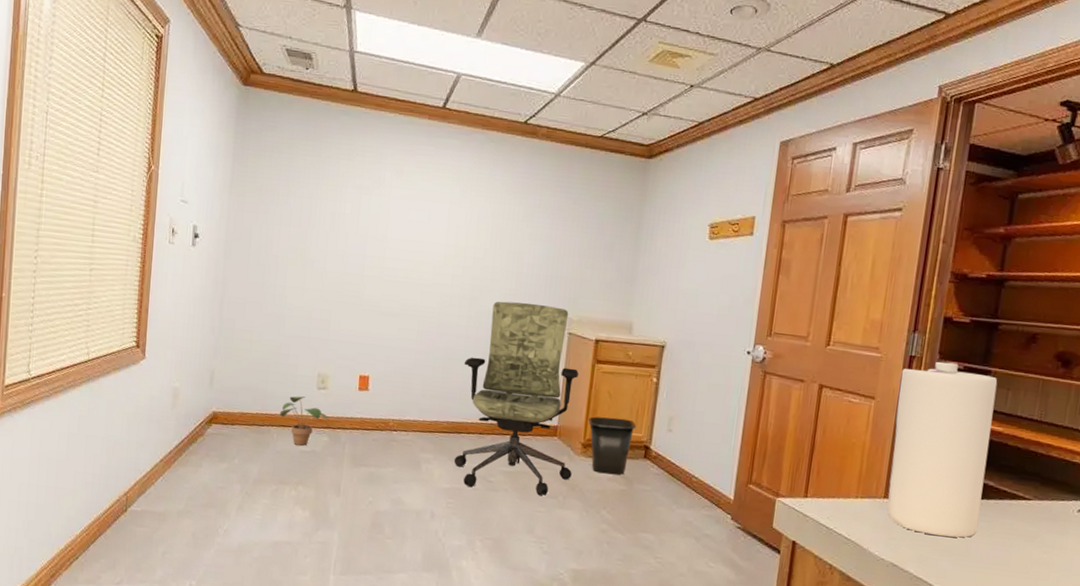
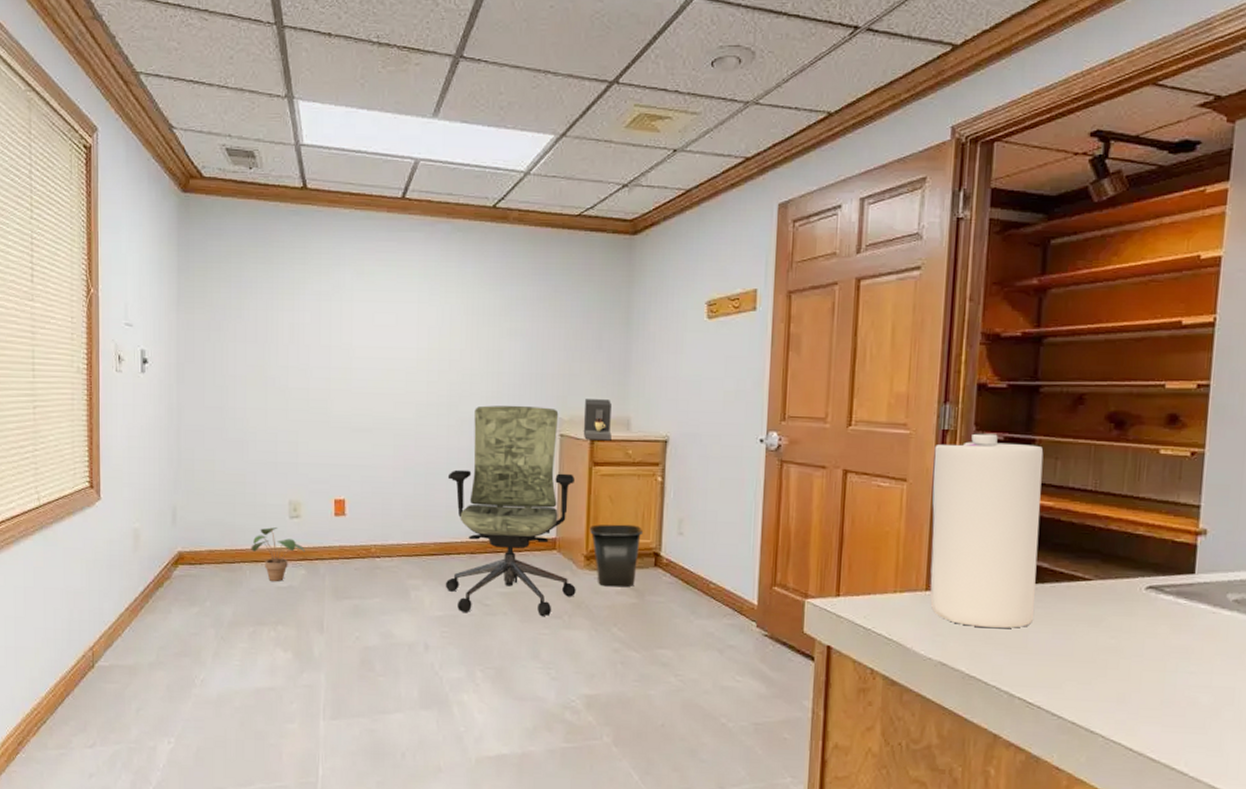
coffee maker: none [589,302,617,342] -> present [583,399,612,441]

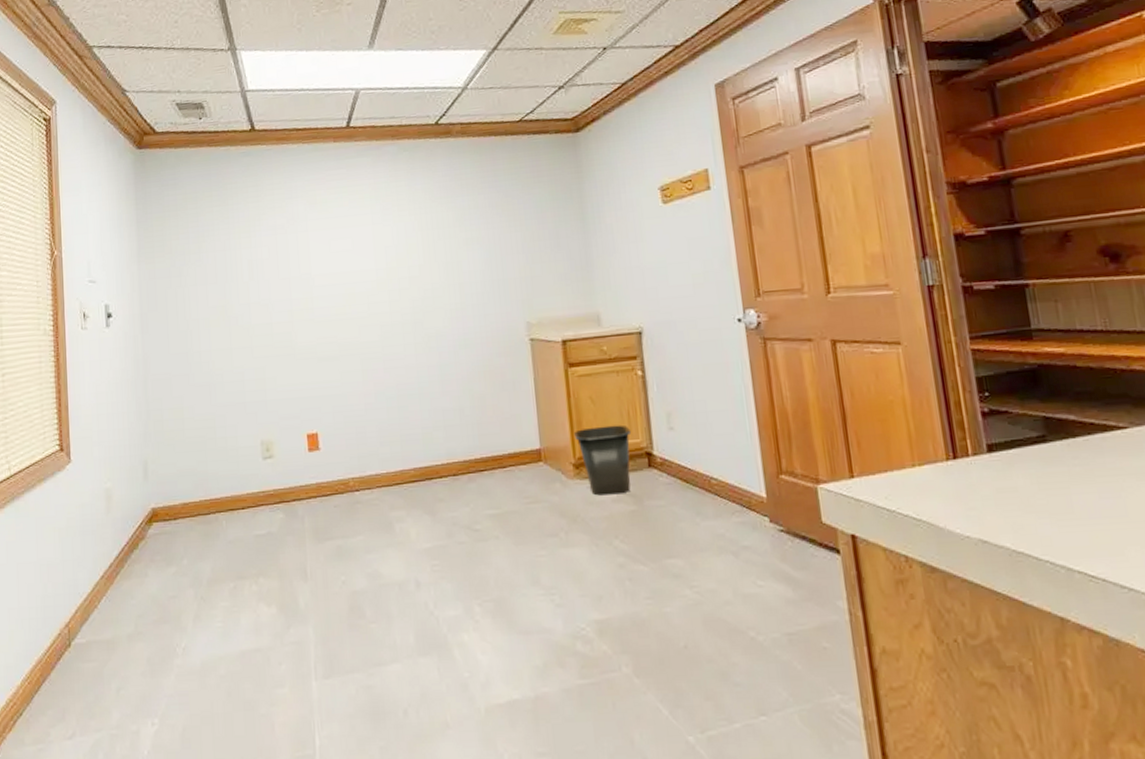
potted plant: present [251,527,305,581] -> none [225,471,281,529]
office chair: present [445,405,576,617] -> none [420,312,569,542]
coffee maker: present [583,399,612,441] -> none [551,297,584,341]
paper towel holder: present [930,433,1044,629] -> none [923,283,1074,495]

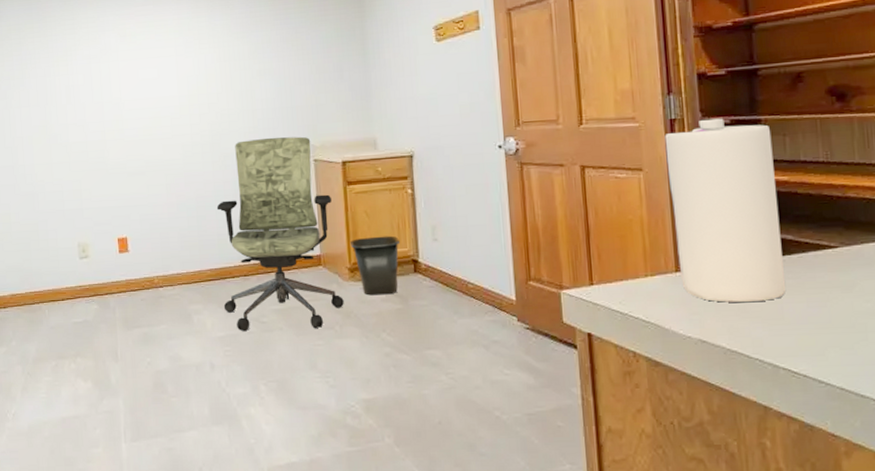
office chair: none [420,312,569,542] -> present [216,136,344,332]
paper towel holder: none [923,283,1074,495] -> present [664,118,786,303]

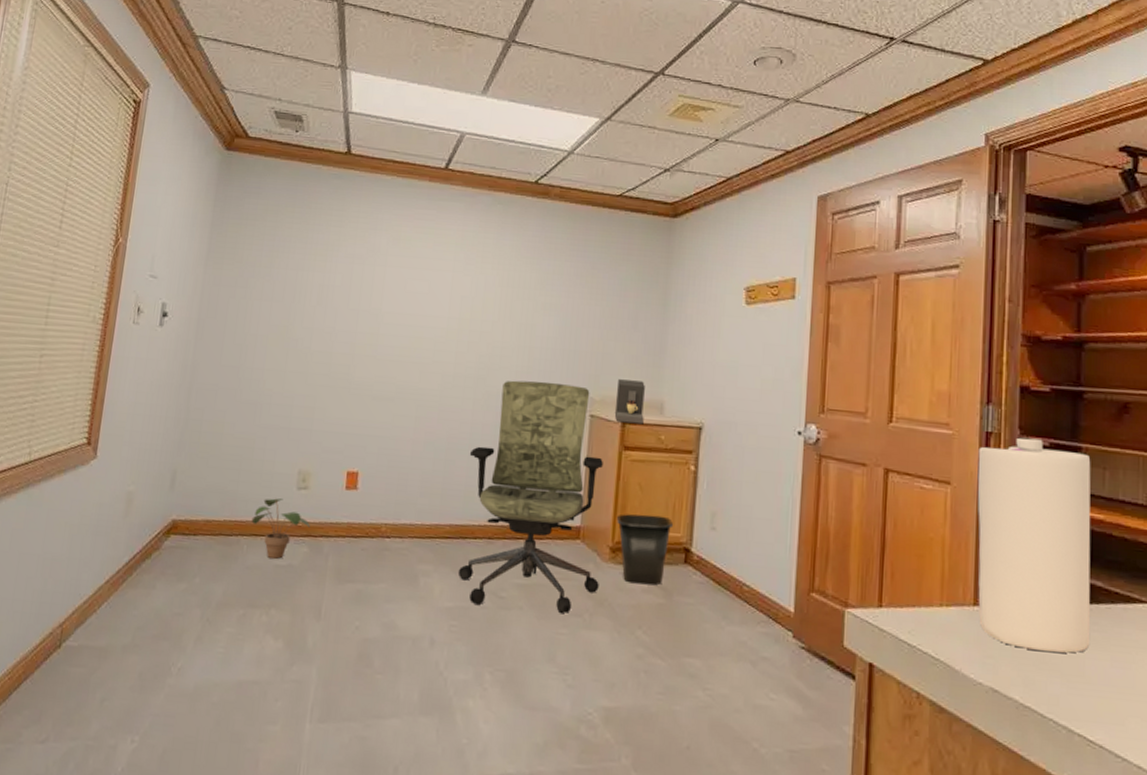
potted plant: none [47,268,96,317] -> present [251,498,310,559]
coffee maker: none [333,124,361,162] -> present [614,379,645,424]

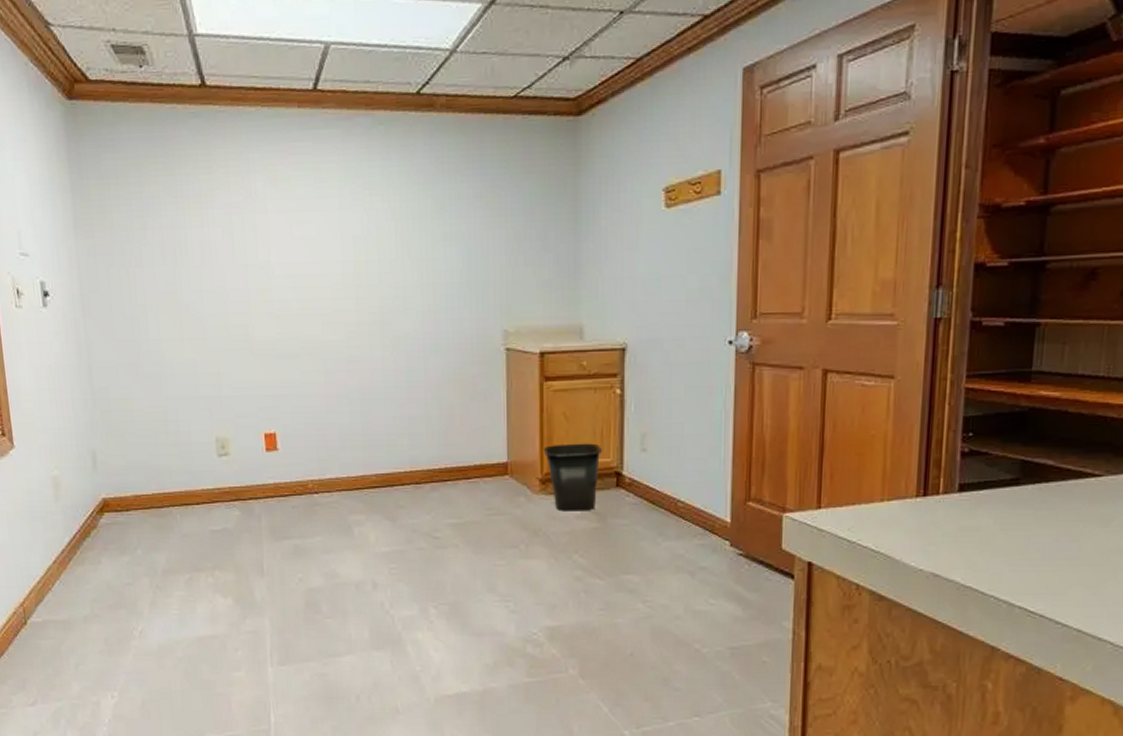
potted plant: present [251,498,310,559] -> none [179,467,237,524]
office chair: present [457,380,603,614] -> none [385,318,532,548]
coffee maker: present [614,379,645,424] -> none [531,306,563,353]
paper towel holder: present [977,437,1091,653] -> none [921,319,1050,534]

